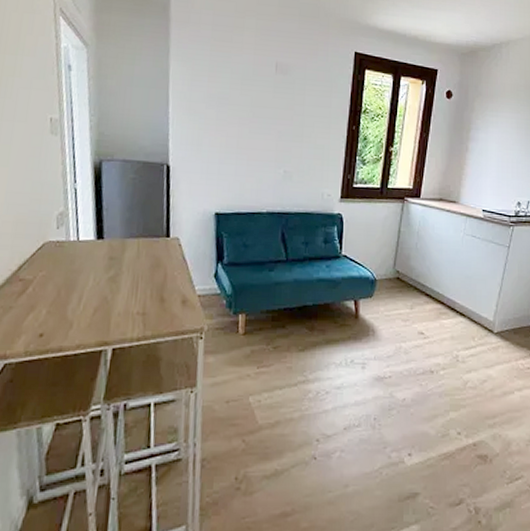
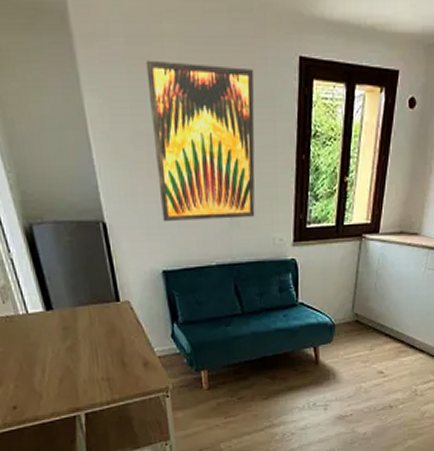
wall art: none [222,43,316,173] -> present [146,60,255,222]

